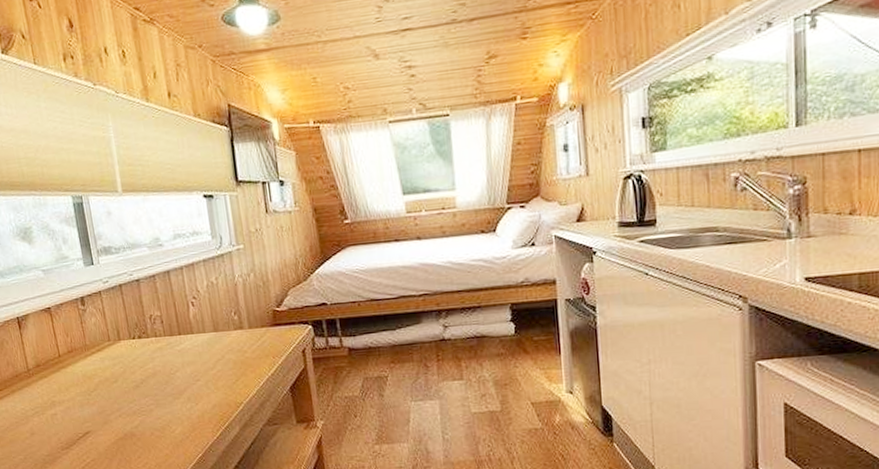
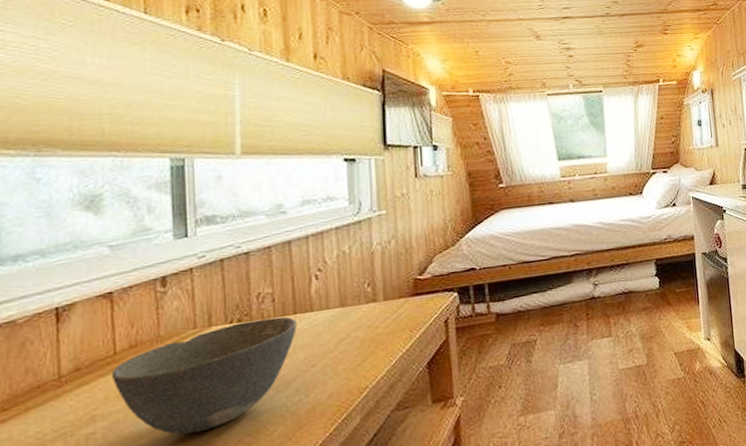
bowl: none [59,336,183,424] -> present [111,316,297,435]

